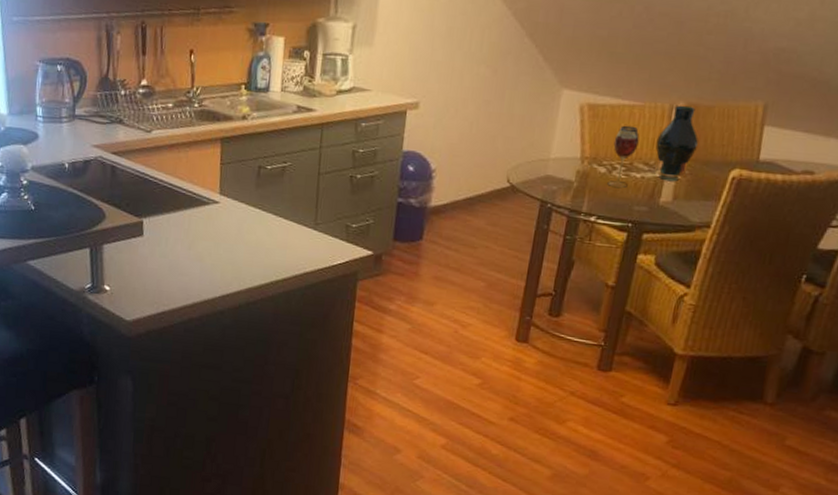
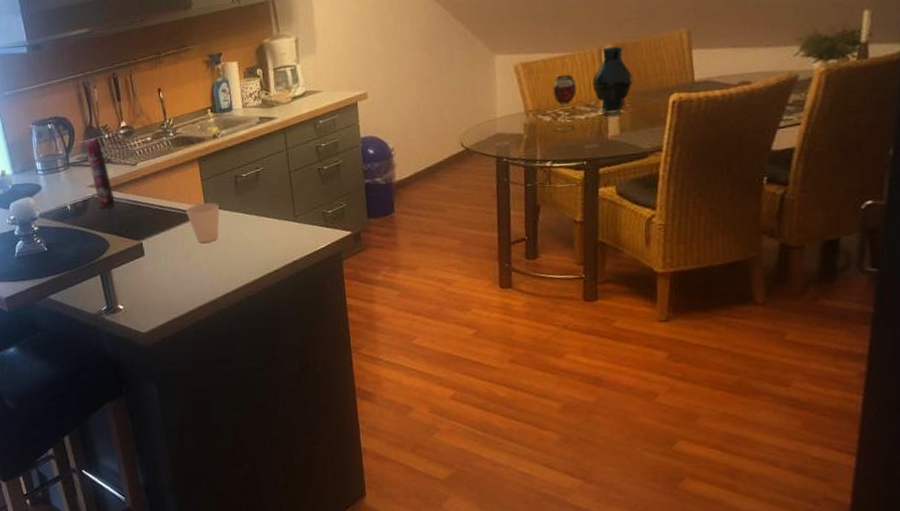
whipped cream can: none [96,91,120,175] -> present [85,138,115,209]
cup: none [197,189,236,235] -> present [185,202,220,243]

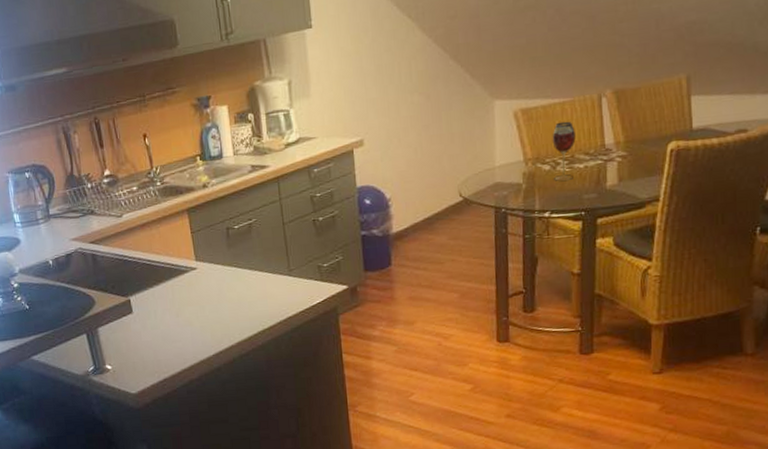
whipped cream can: present [85,138,115,209] -> none [67,187,100,263]
cup: present [185,202,220,243] -> none [175,256,211,299]
vase: present [592,46,634,118] -> none [592,92,633,166]

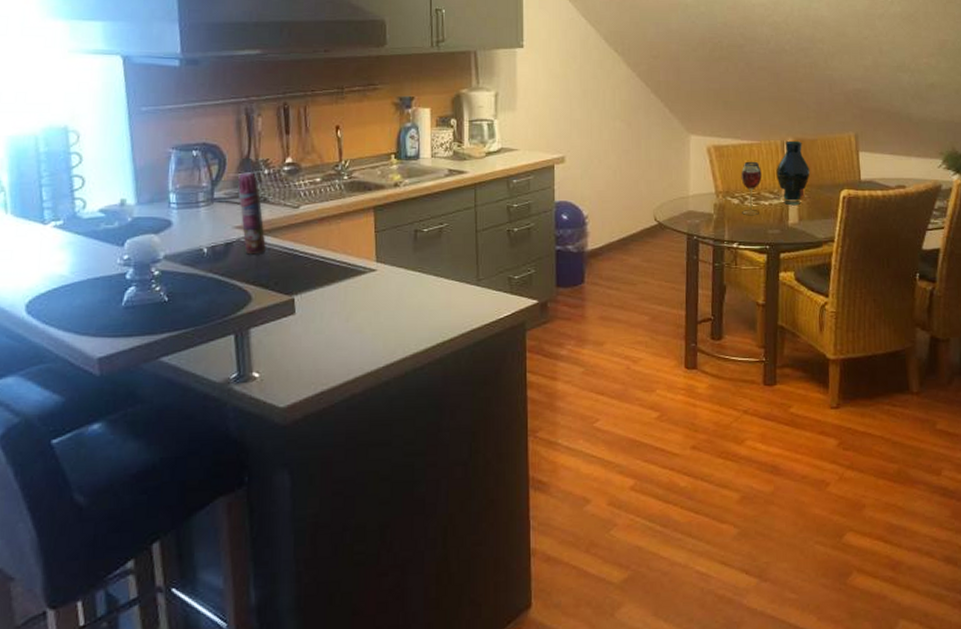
whipped cream can: none [67,187,100,263] -> present [238,172,266,255]
vase: none [592,92,633,166] -> present [776,140,811,206]

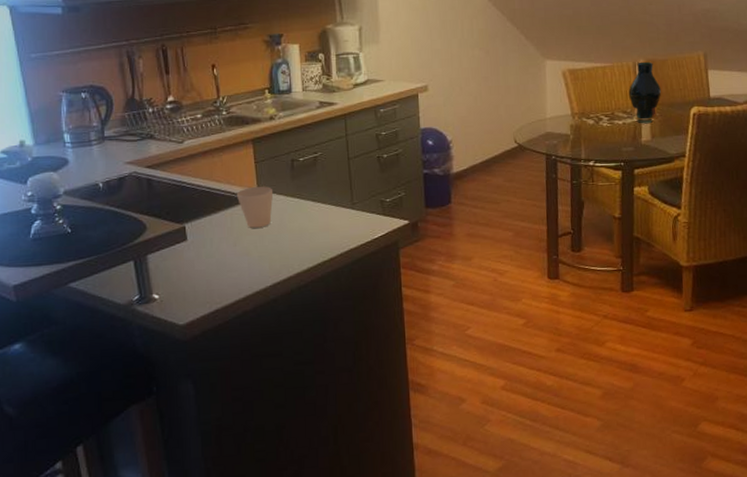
whipped cream can: present [238,172,266,255] -> none [125,111,156,188]
cup: none [352,257,393,303] -> present [236,186,274,228]
wineglass: present [741,161,762,216] -> none [595,83,615,135]

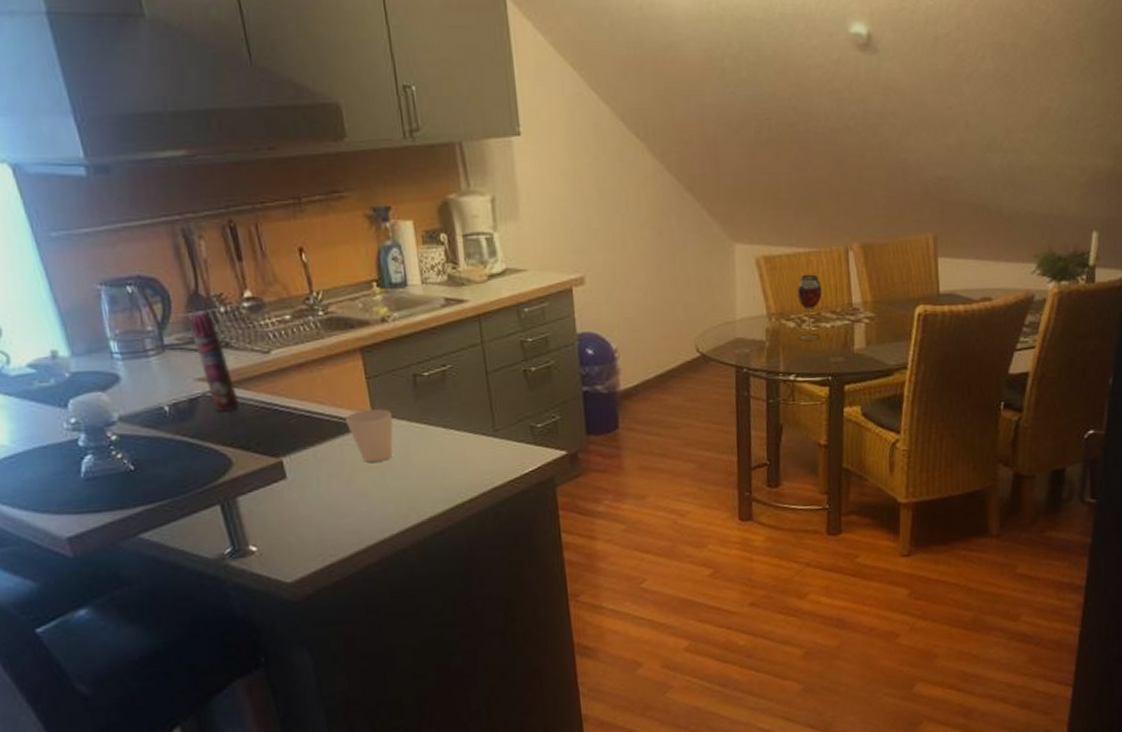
whipped cream can: none [125,111,156,188] -> present [189,311,239,412]
wineglass: none [595,83,615,135] -> present [797,274,822,342]
vase: present [628,61,662,124] -> none [838,246,880,328]

